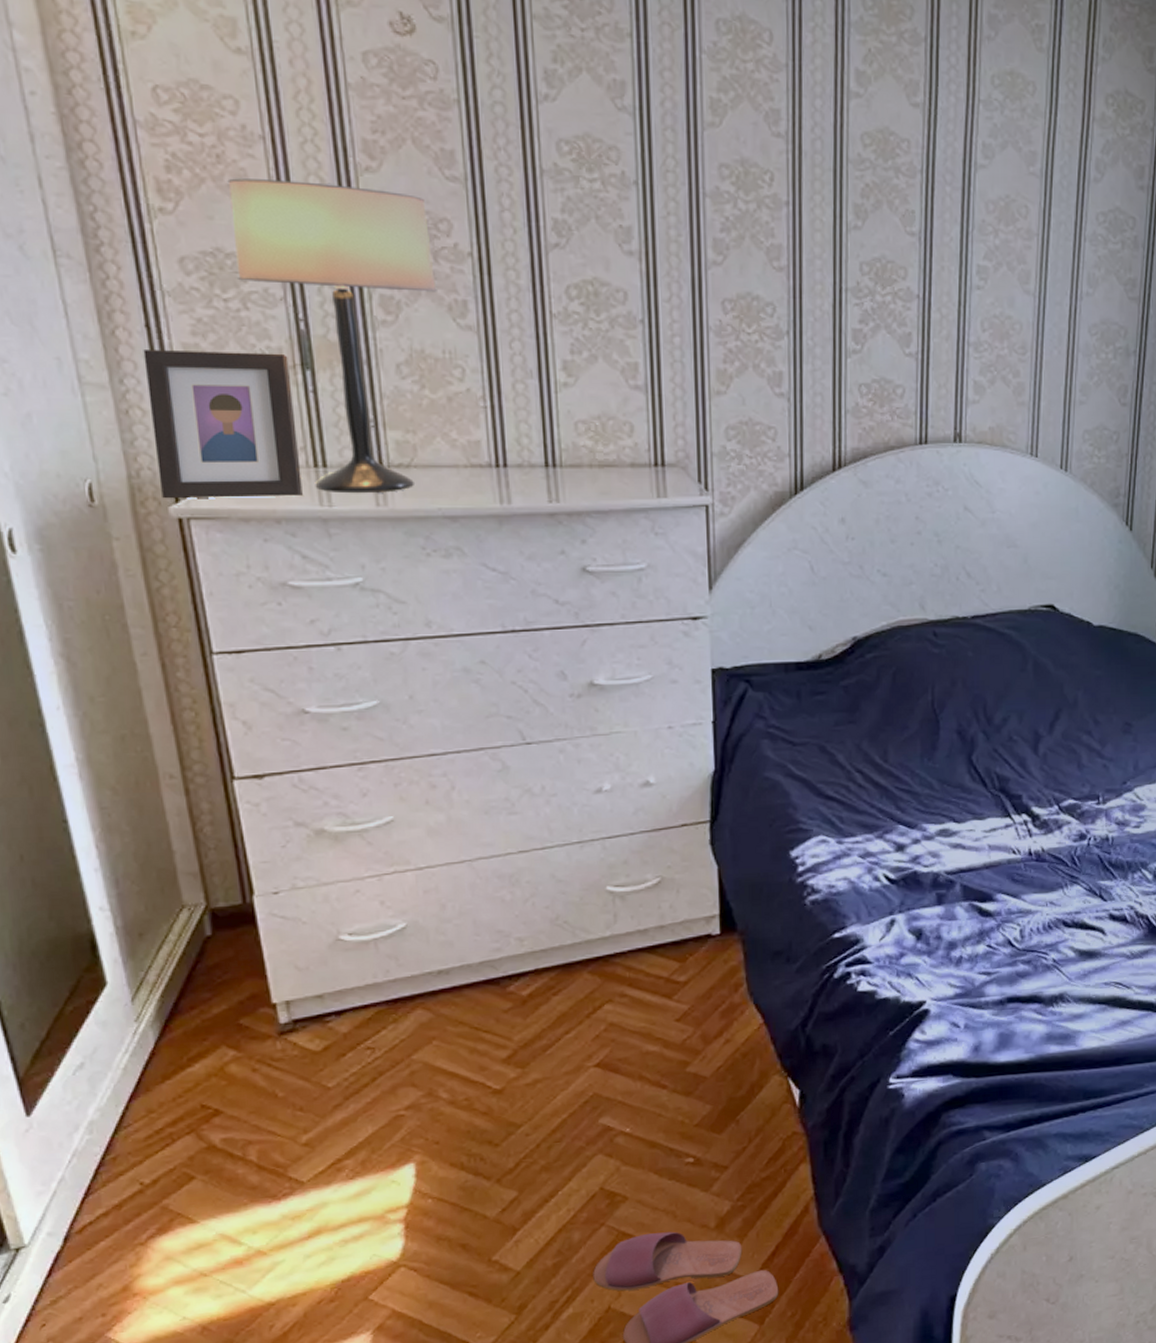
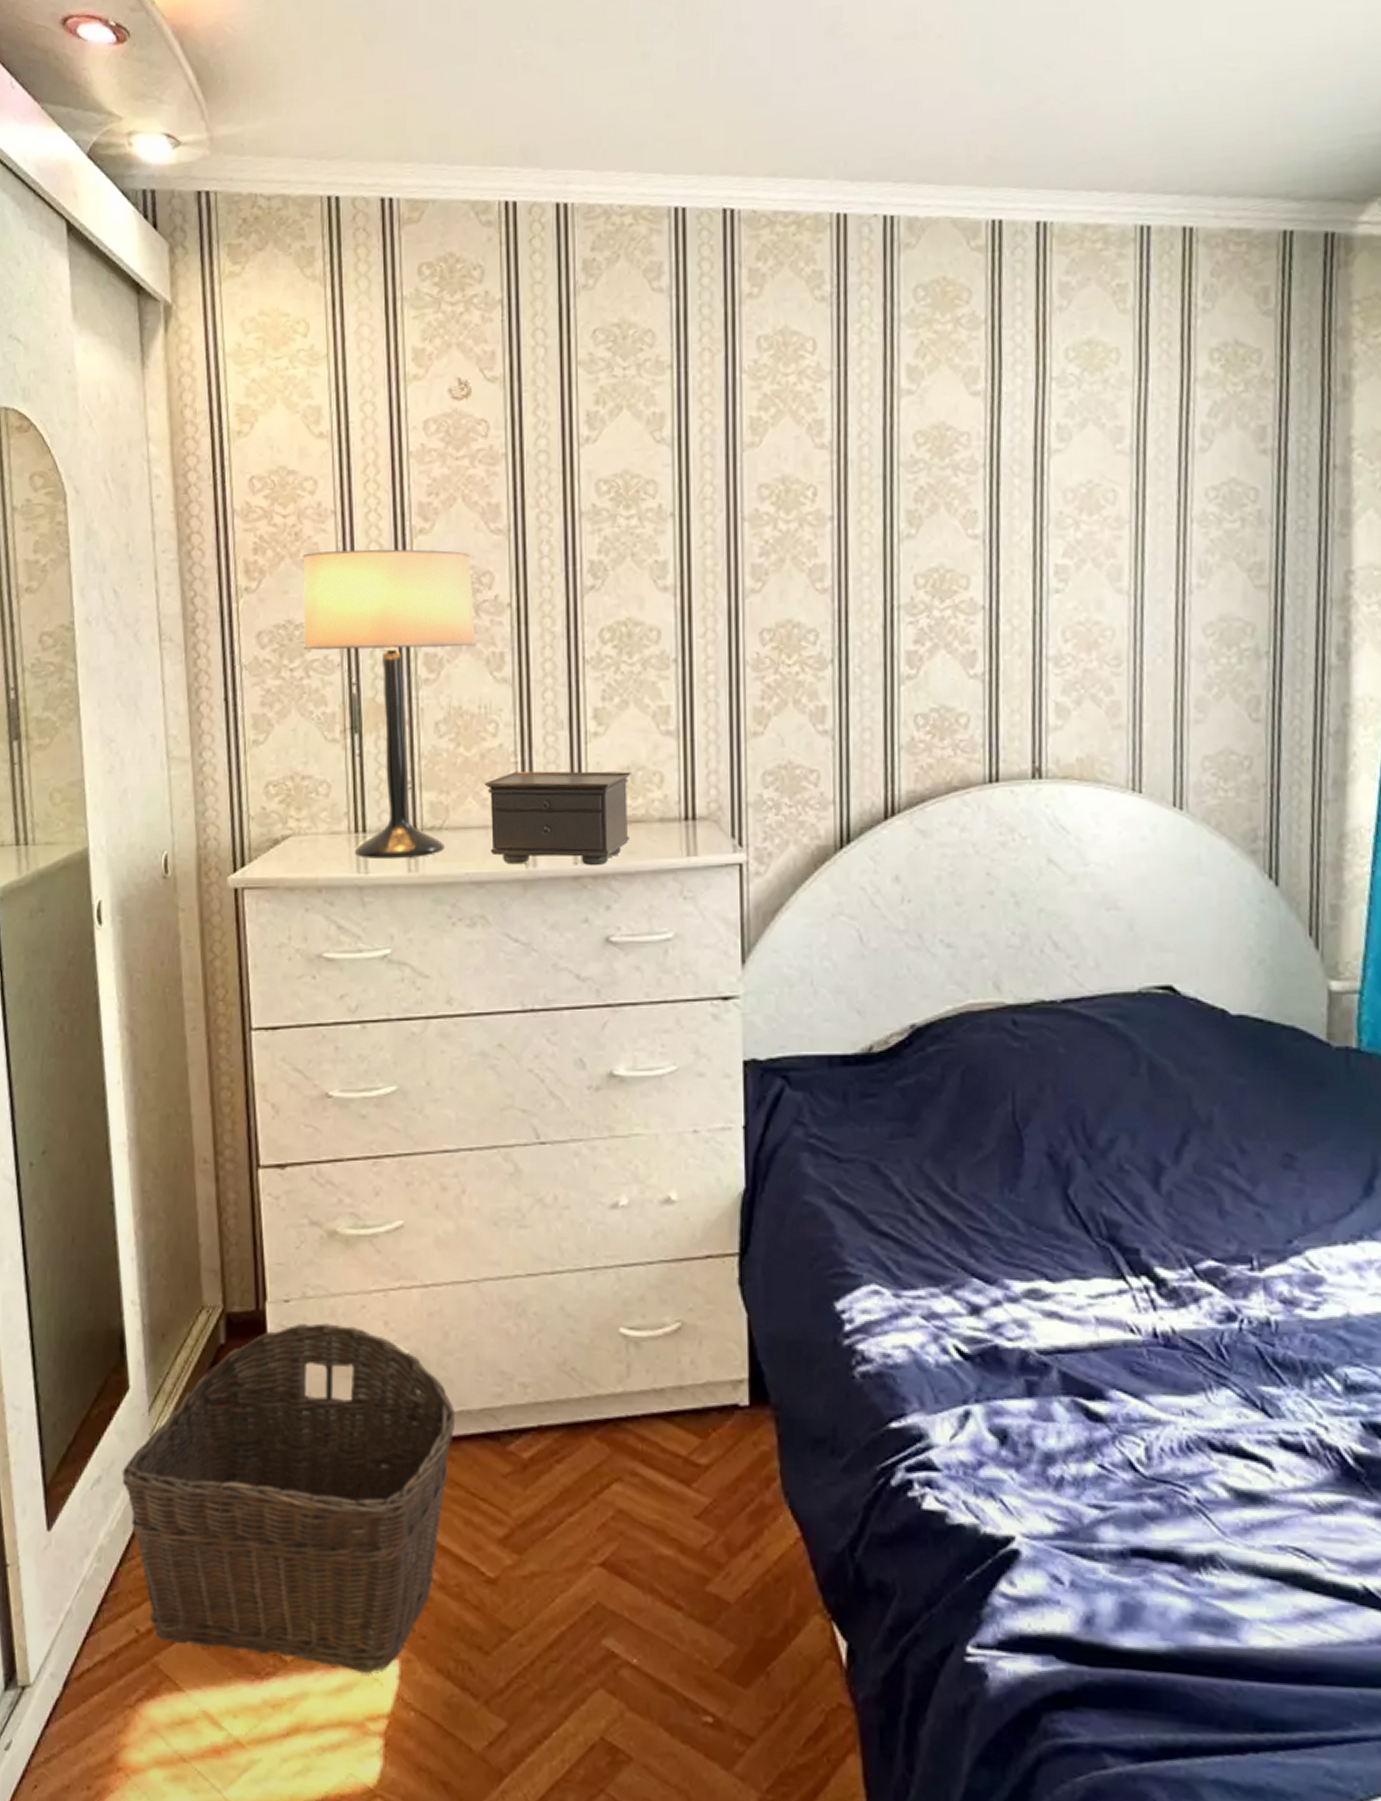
wicker basket: none [107,908,457,1187] -> present [122,1323,456,1673]
picture frame: present [143,350,303,499] -> none [220,718,343,869]
jewelry box: none [452,416,603,505] -> present [484,771,631,866]

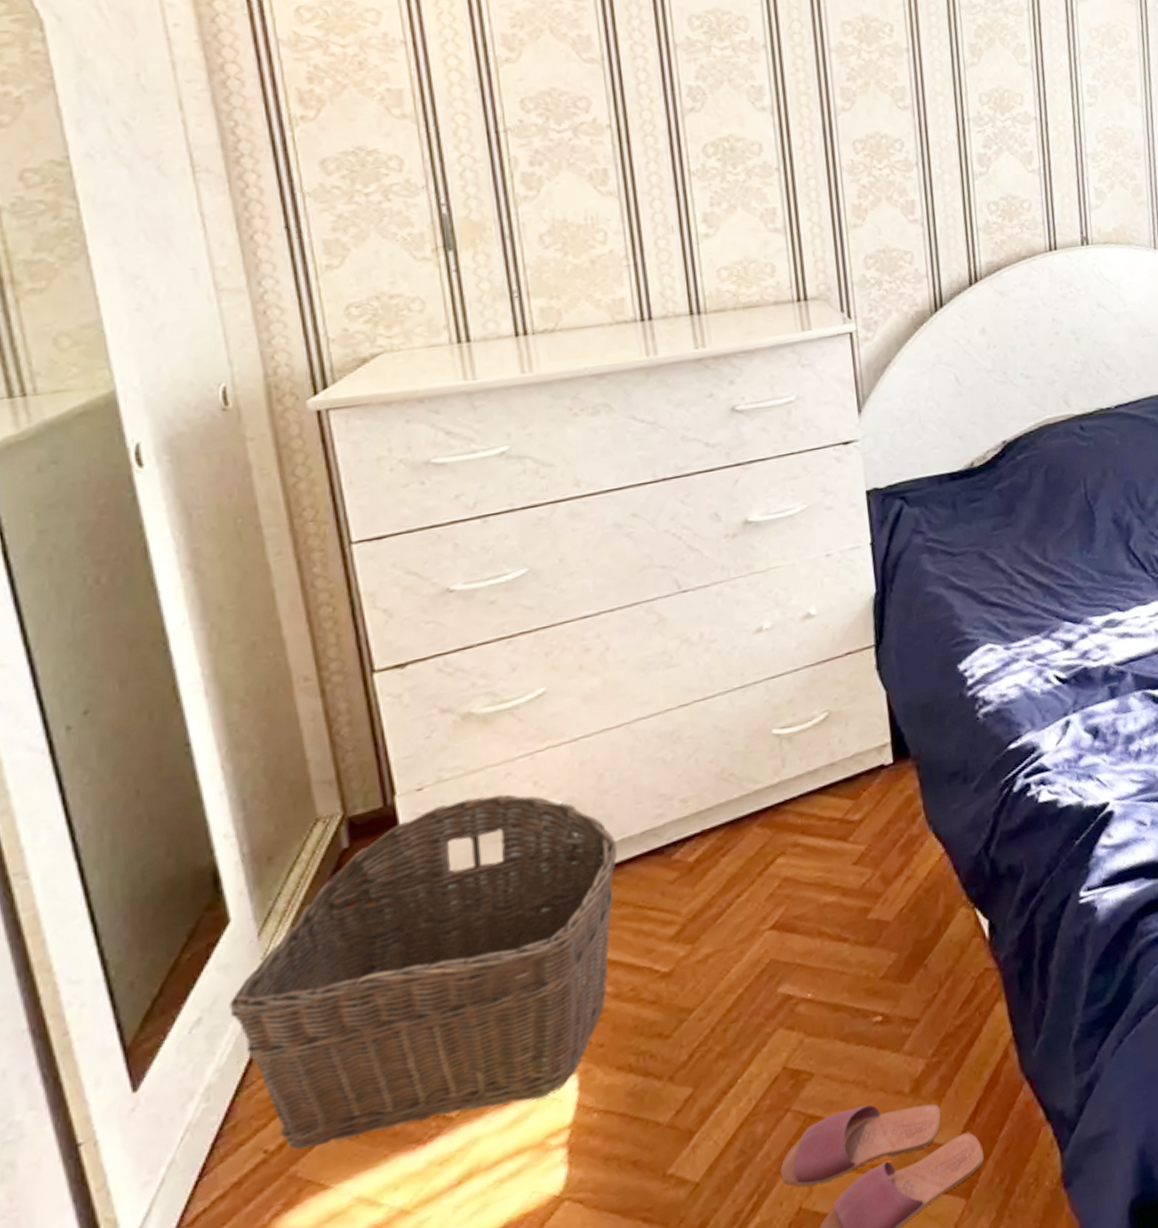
table lamp: present [302,548,477,860] -> none [369,76,578,366]
jewelry box: present [484,771,631,866] -> none [596,265,748,356]

